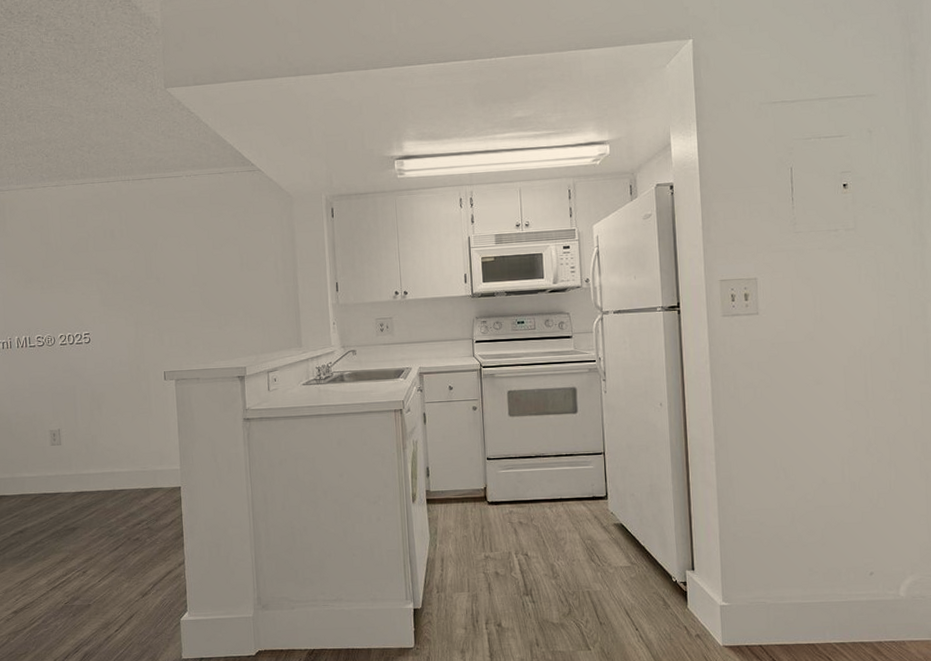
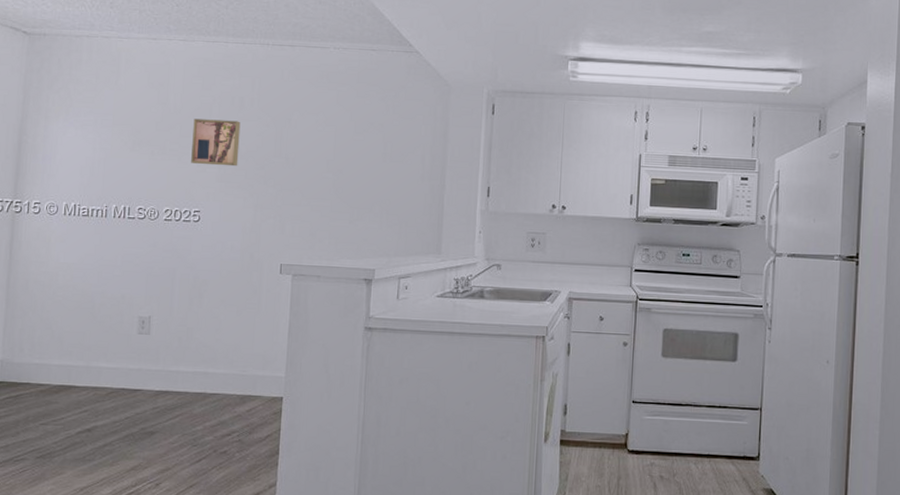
wall art: none [74,251,117,293] -> present [191,118,241,167]

